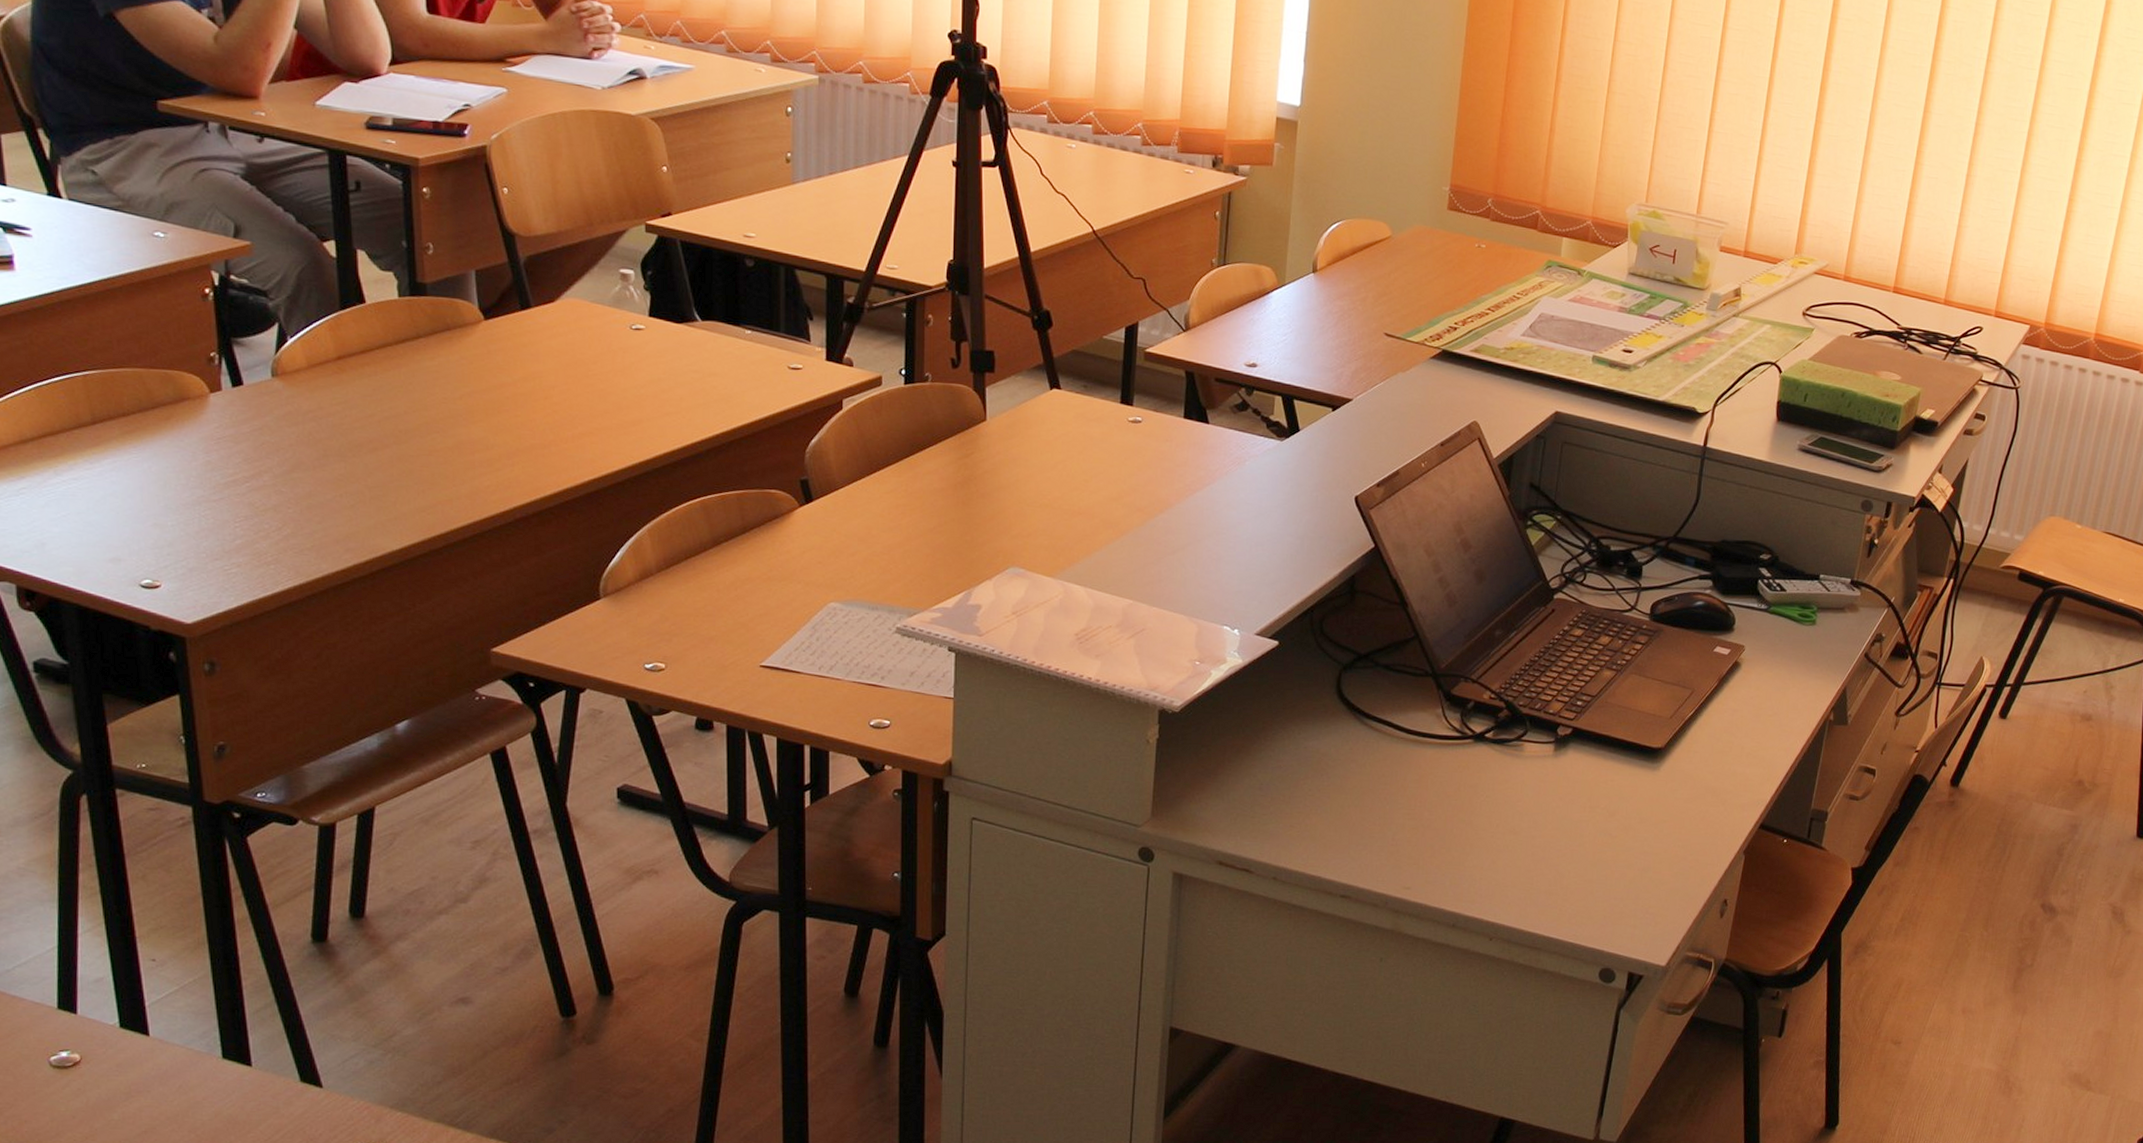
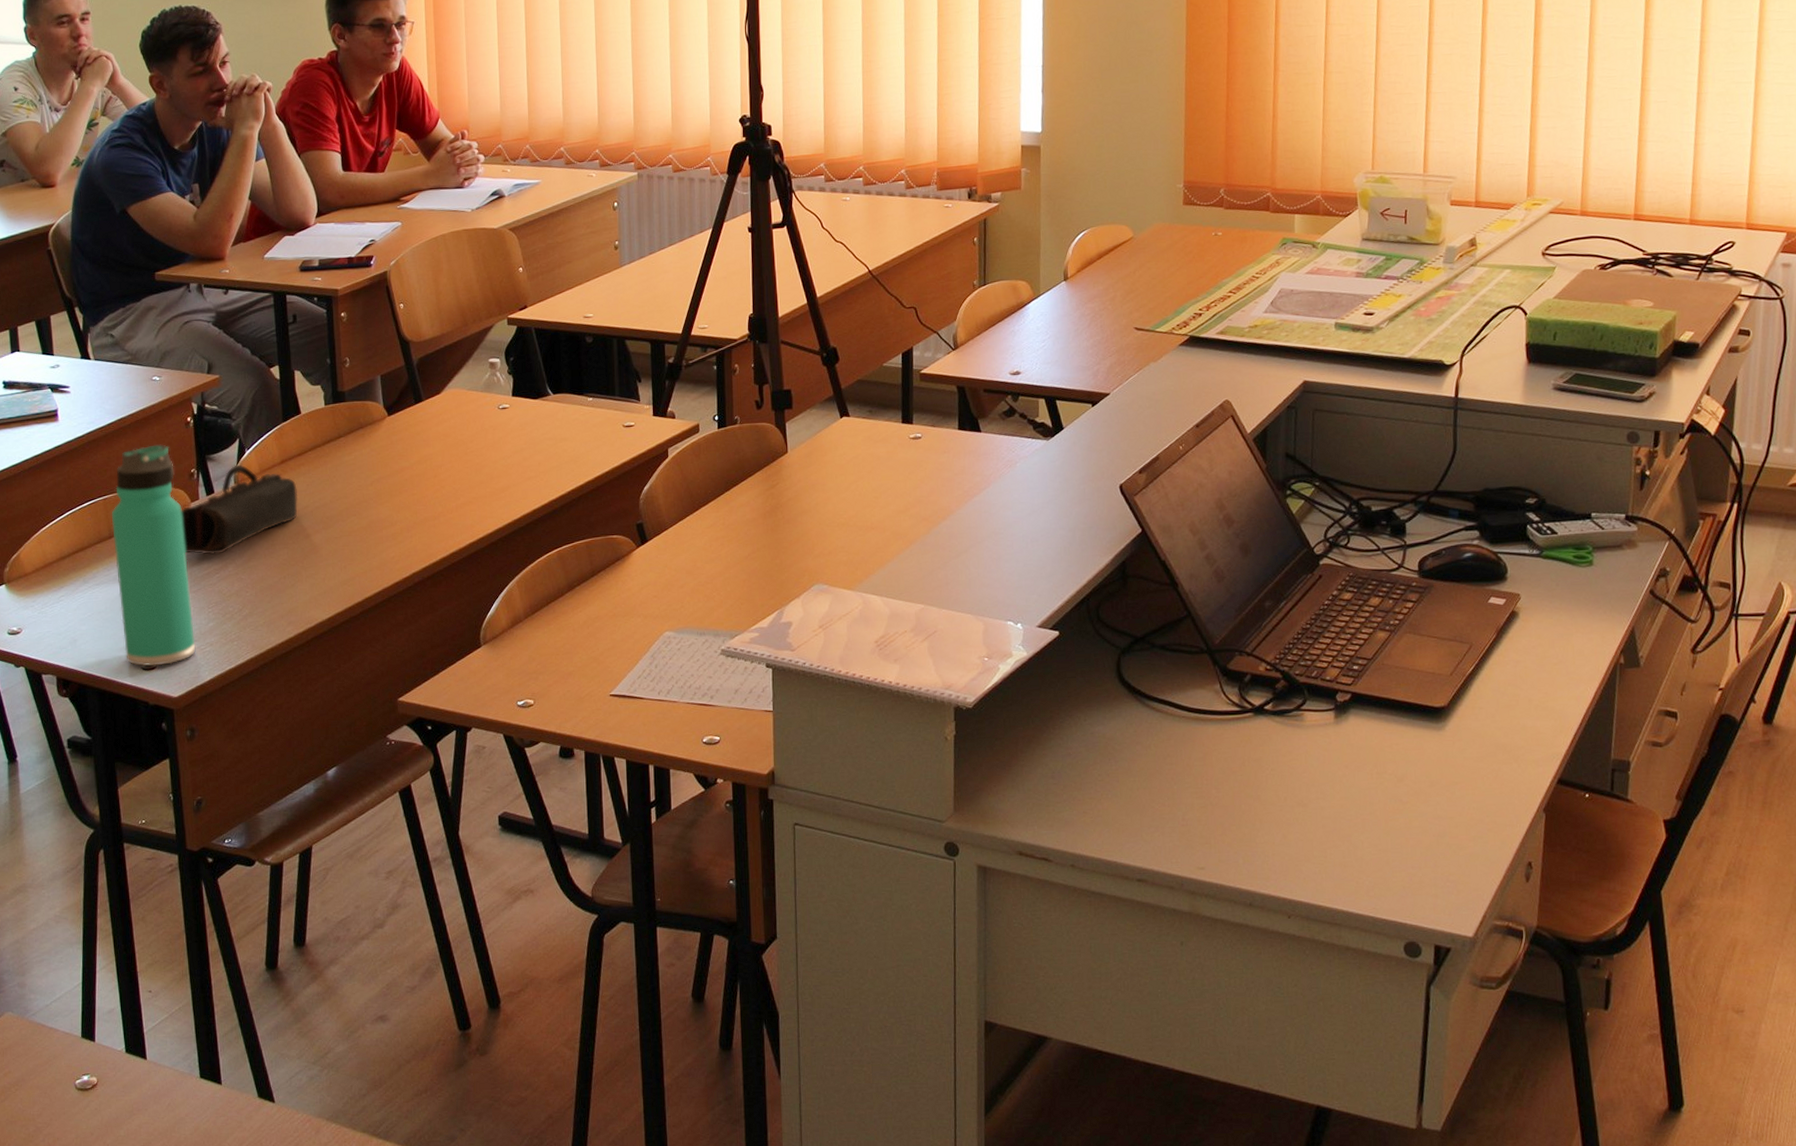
thermos bottle: none [94,316,217,584] -> present [111,444,196,667]
pencil case: none [196,354,360,459] -> present [181,464,298,555]

